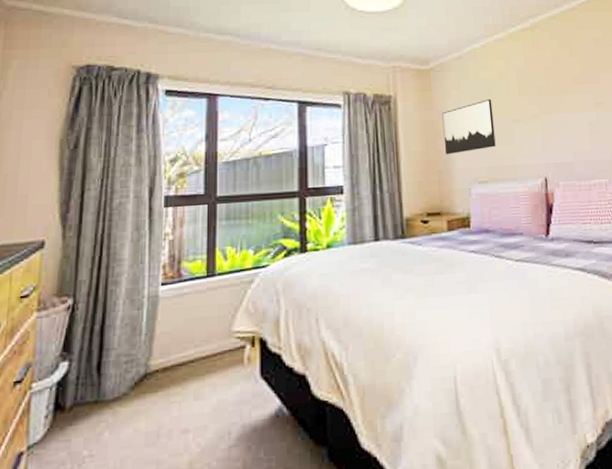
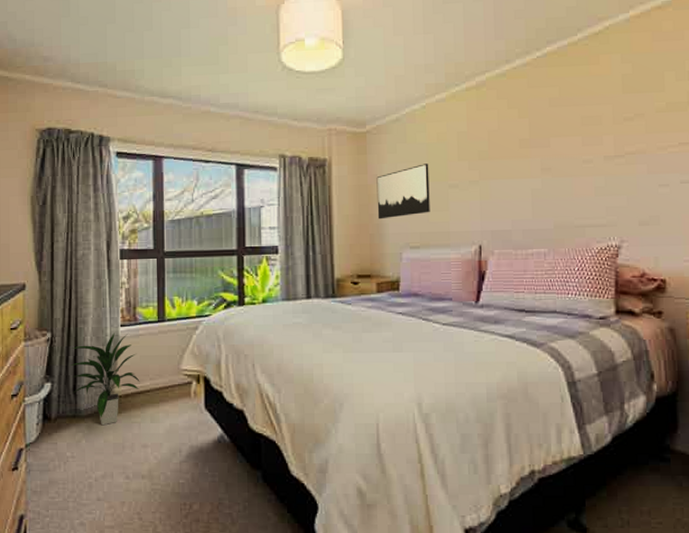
indoor plant: none [94,293,183,411] -> present [69,333,140,426]

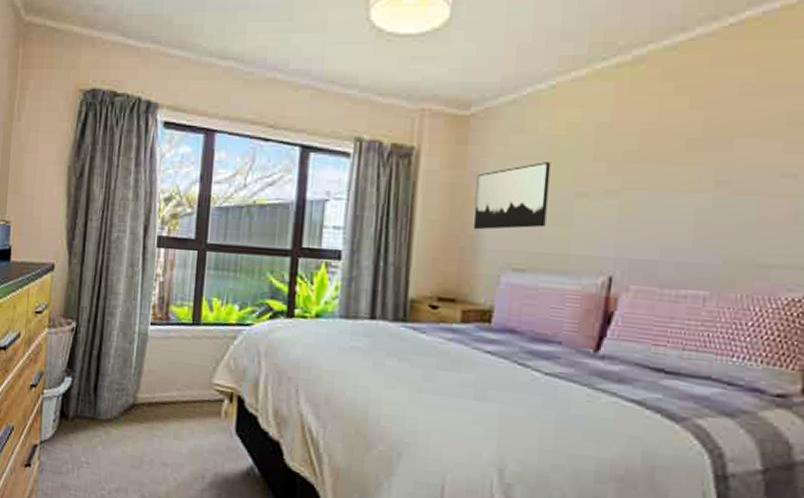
indoor plant: present [69,333,140,426] -> none [92,331,166,434]

